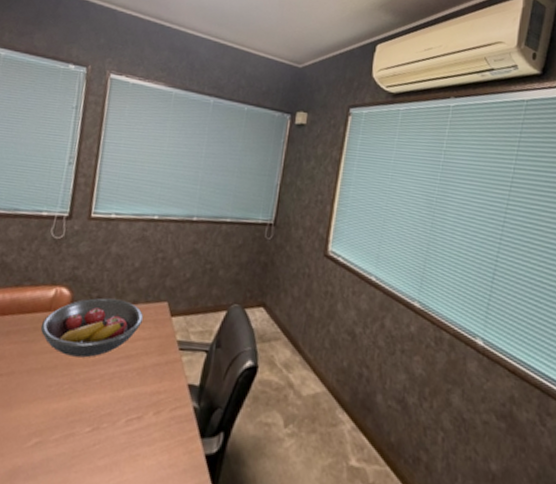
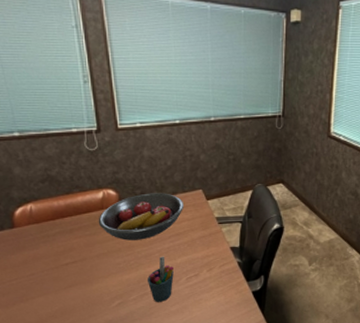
pen holder: none [77,383,114,452] -> present [148,256,174,303]

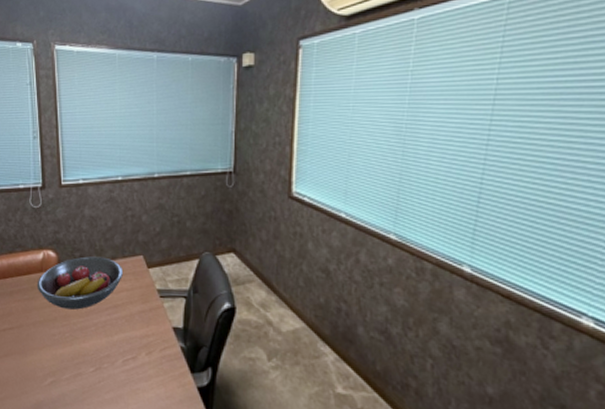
pen holder: present [148,256,174,303] -> none [82,330,109,388]

